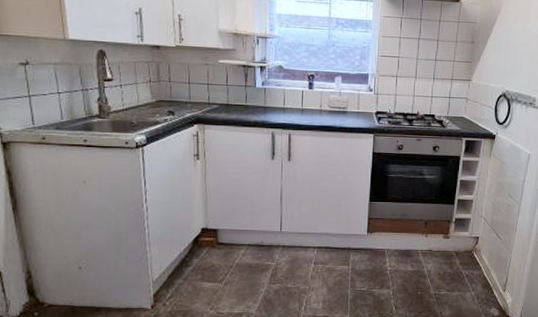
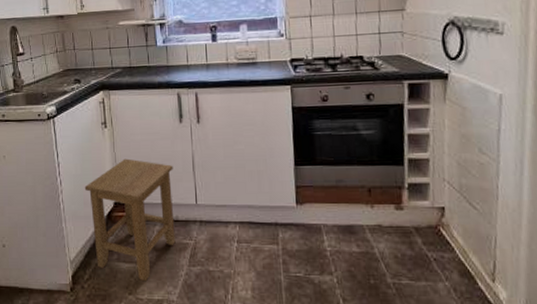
stool: none [172,189,262,298] -> present [84,158,176,282]

